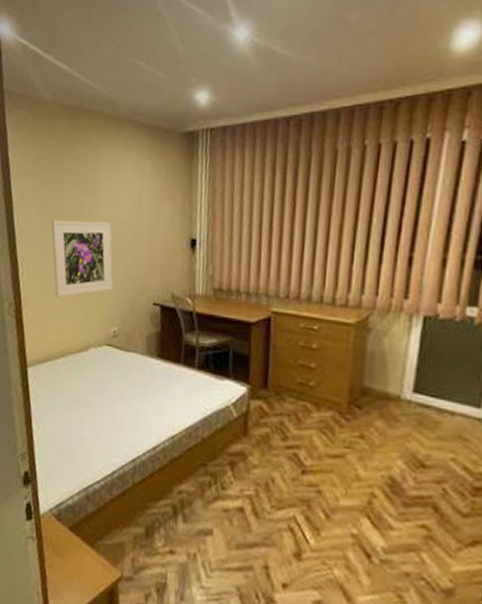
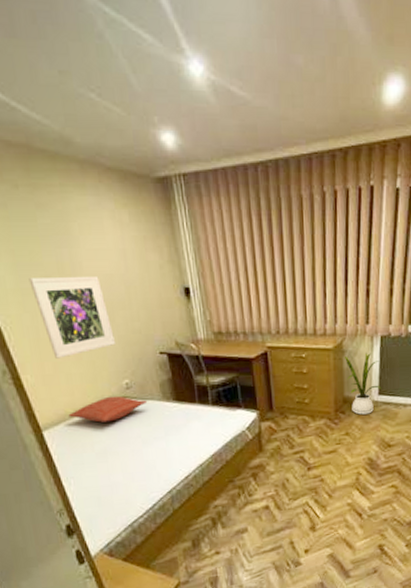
pillow: none [54,342,131,369] -> present [68,395,148,423]
house plant: none [370,333,420,416] -> present [345,353,382,415]

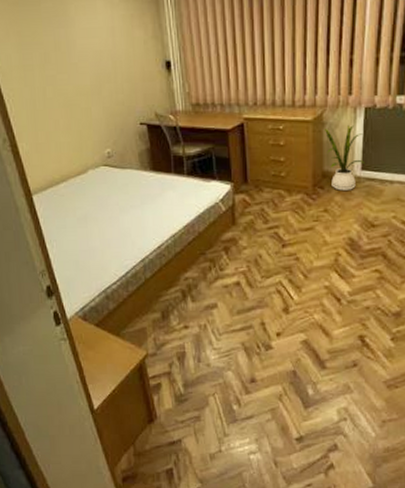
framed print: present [29,275,115,359] -> none [31,52,100,128]
pillow: present [68,395,148,423] -> none [55,164,127,189]

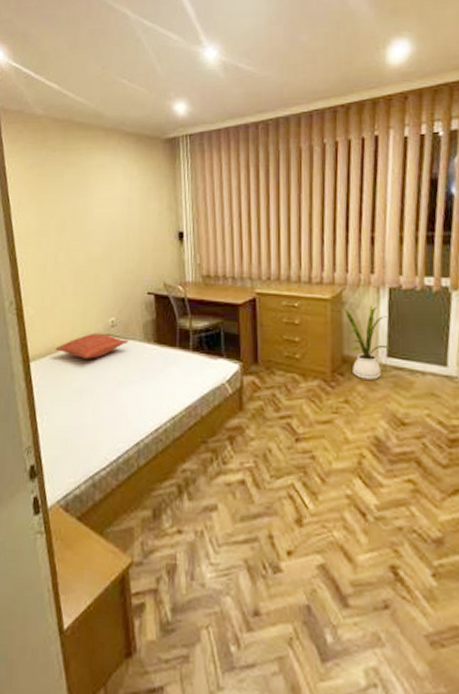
pillow: none [55,164,127,189] -> present [55,333,129,359]

